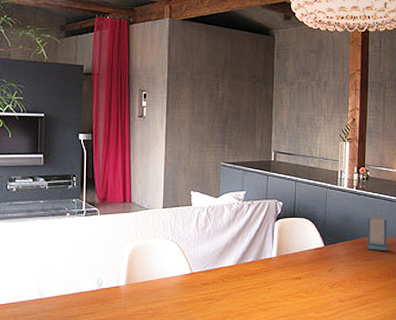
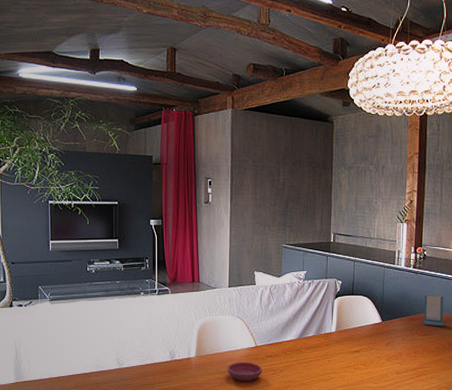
saucer: none [159,290,198,312] -> present [227,362,262,382]

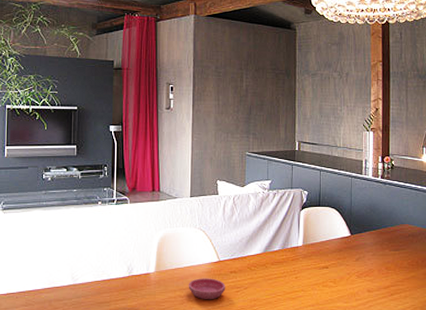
smartphone: present [423,293,444,327] -> none [394,205,415,241]

